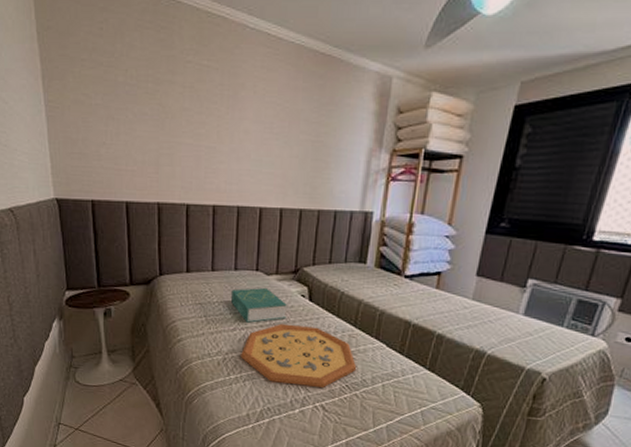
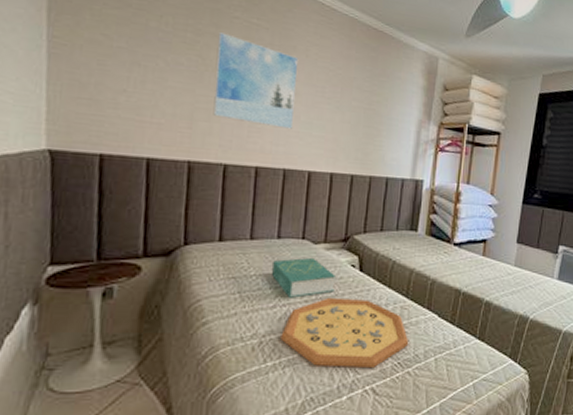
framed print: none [174,79,247,167] -> present [213,32,299,129]

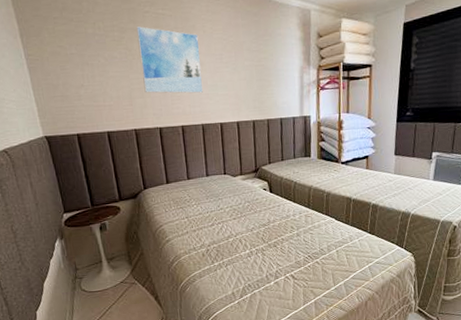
book: present [272,257,335,298] -> none [206,187,253,218]
decorative tray: present [280,297,409,368] -> none [220,213,315,263]

